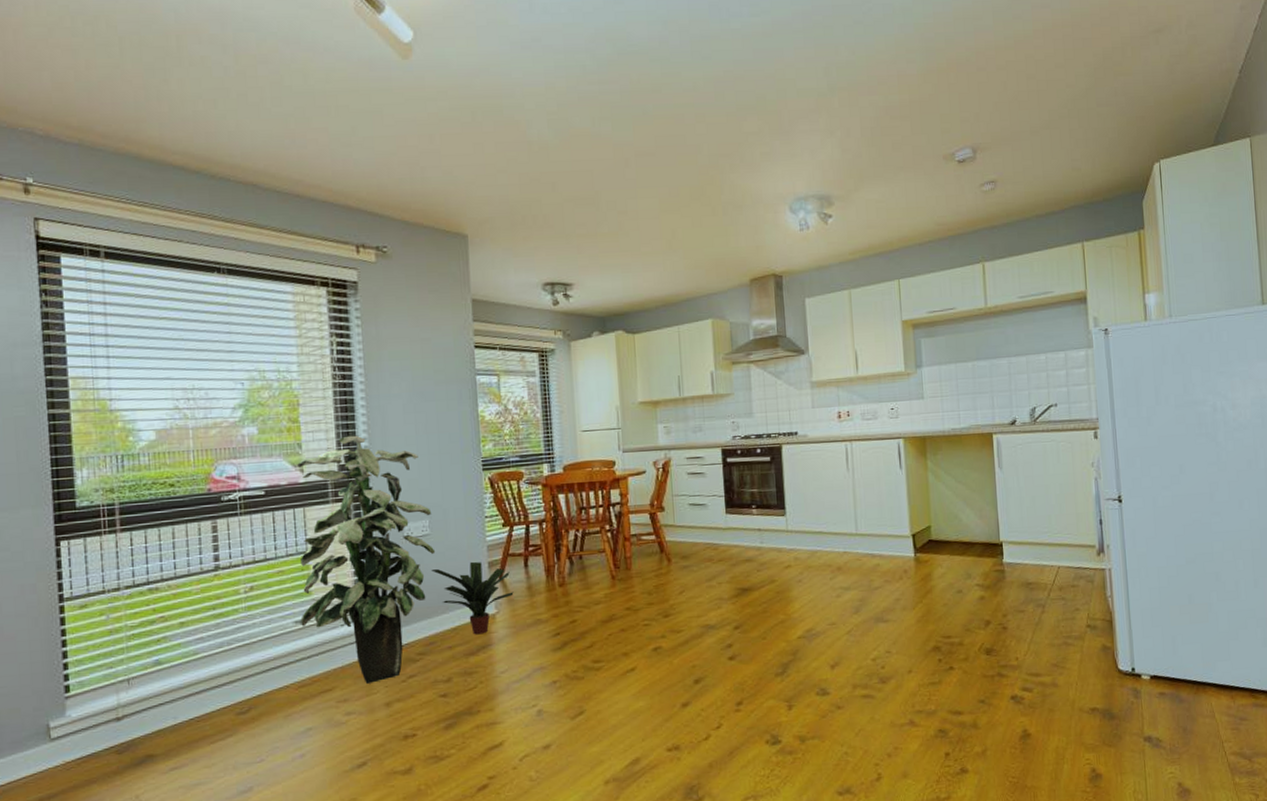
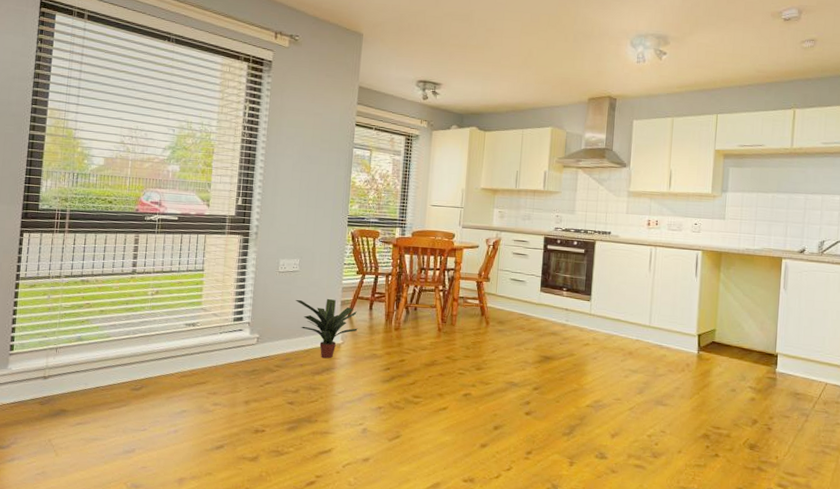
indoor plant: present [297,435,436,684] -> none [190,182,303,383]

